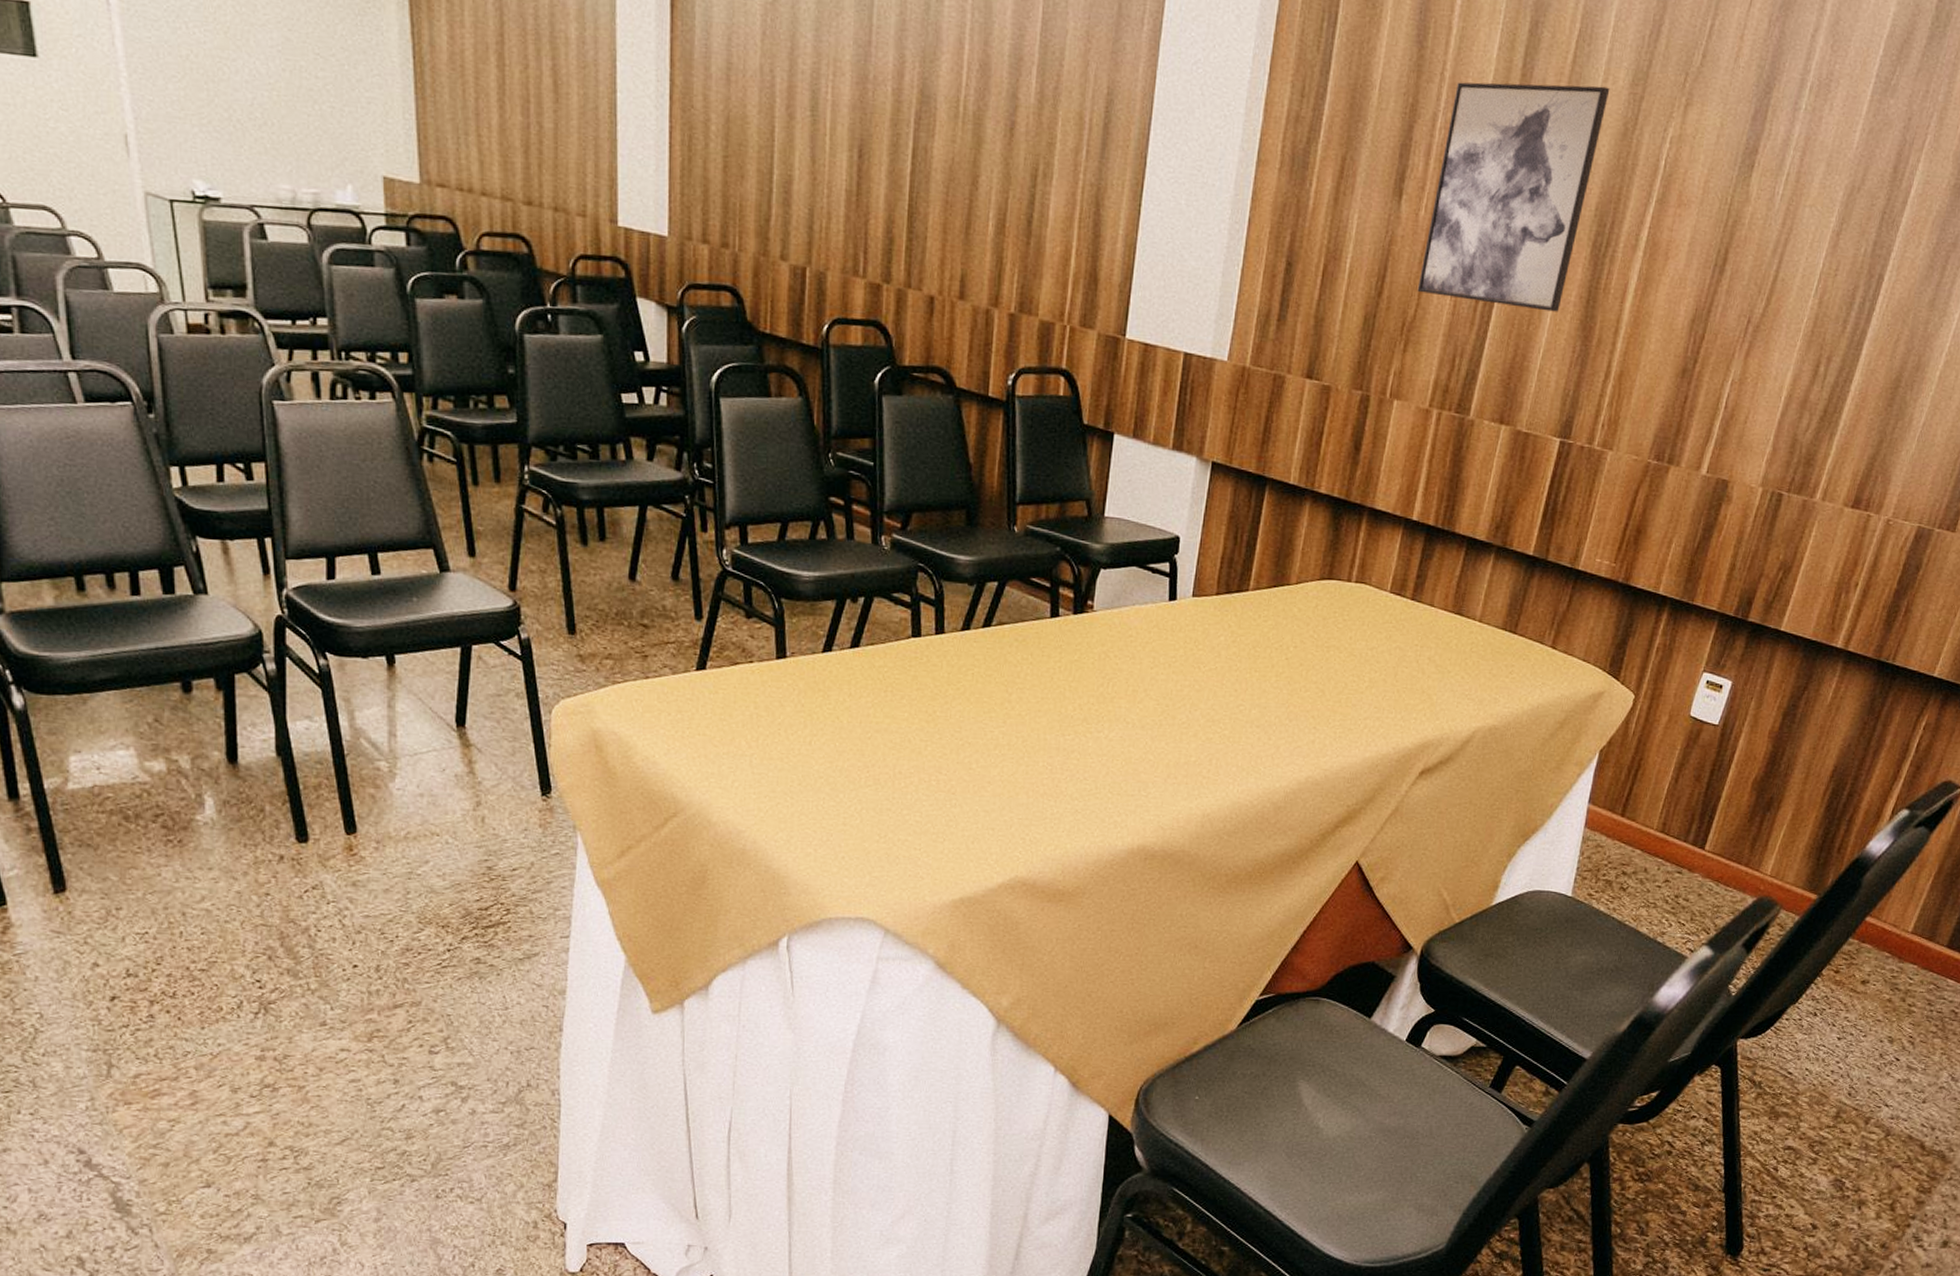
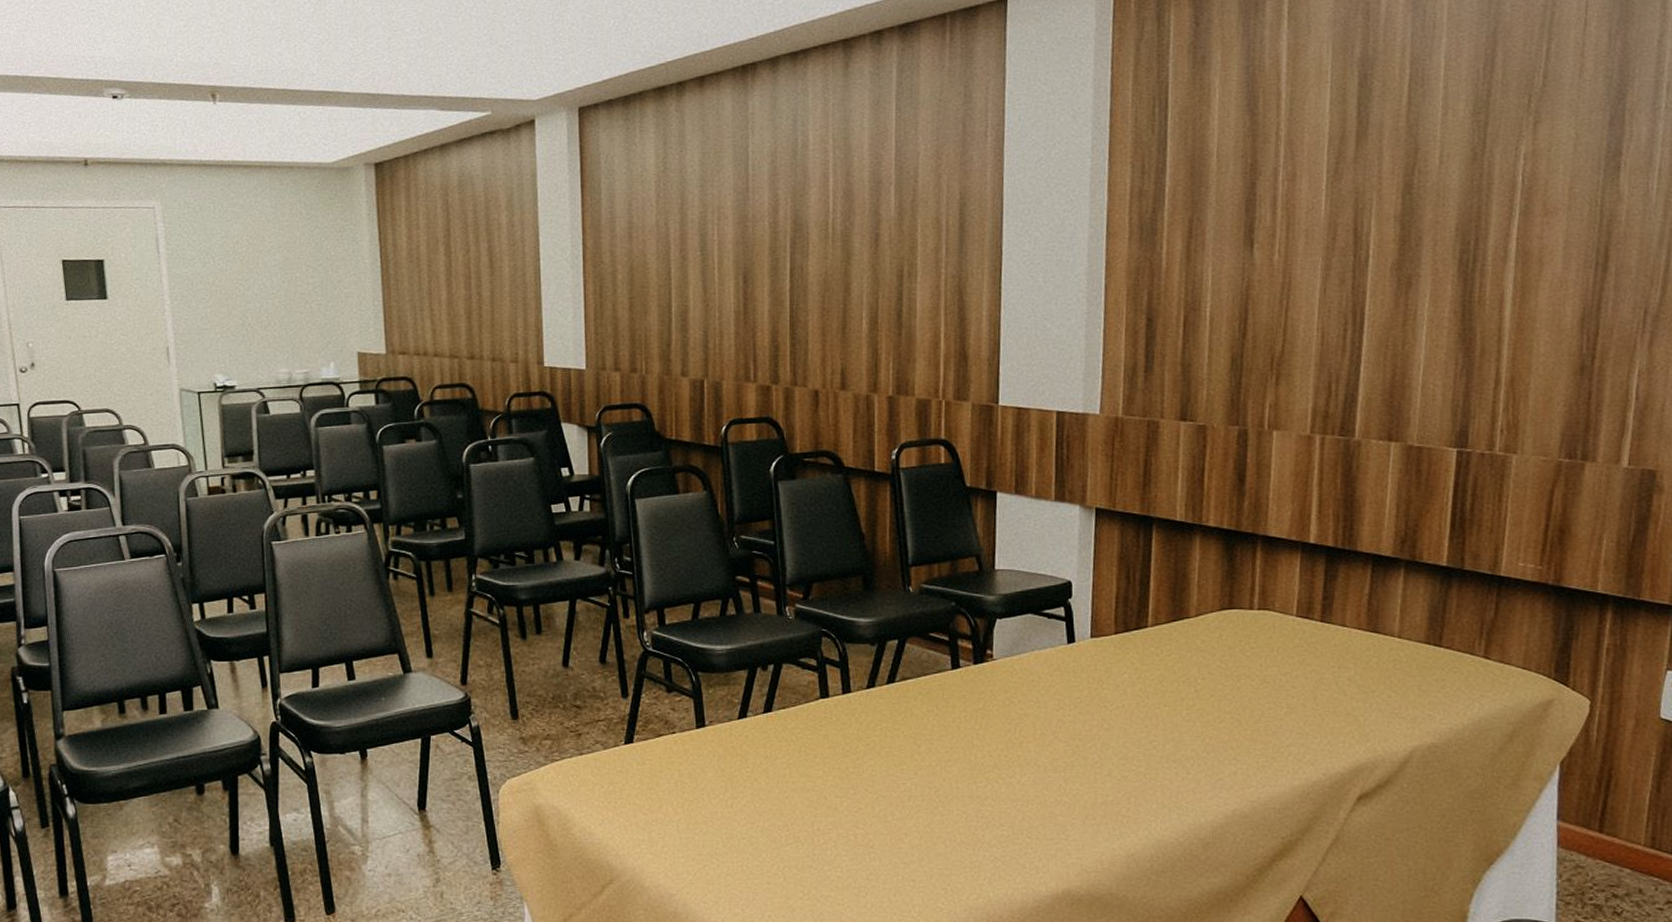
wall art: present [1417,82,1610,312] -> none [1281,119,1452,330]

